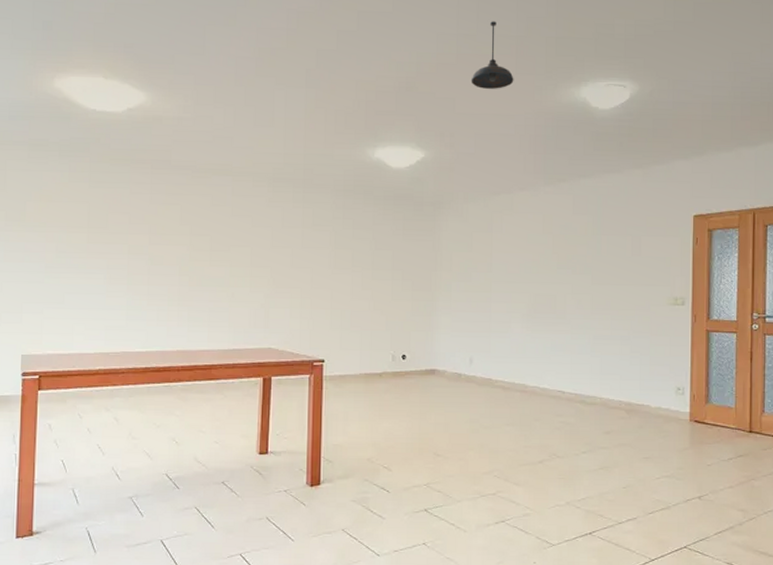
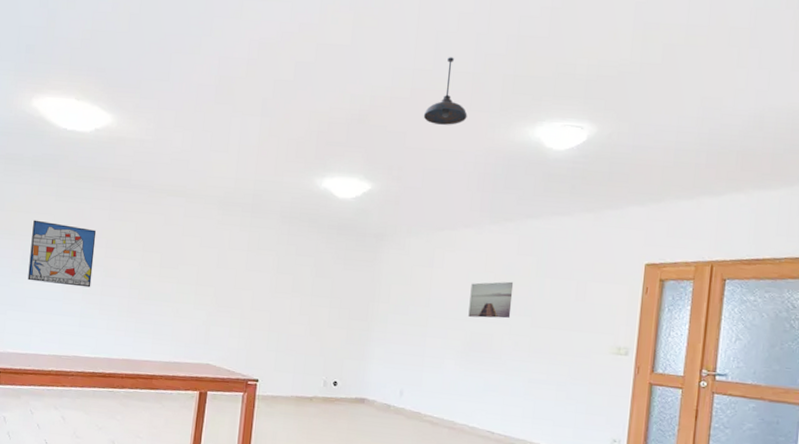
wall art: none [64,209,138,278] -> present [27,220,97,288]
wall art: none [531,241,572,279] -> present [468,281,514,319]

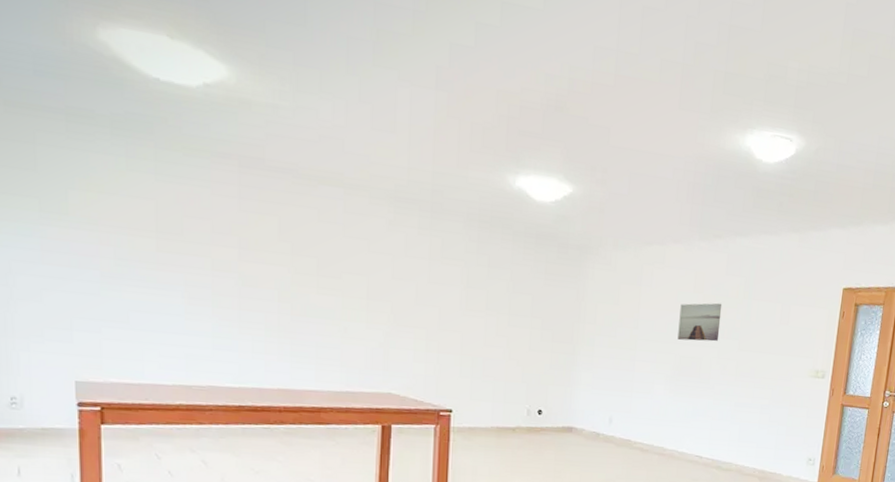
wall art: present [27,220,97,288] -> none [125,205,223,300]
pendant light: present [423,57,468,125] -> none [629,40,677,124]

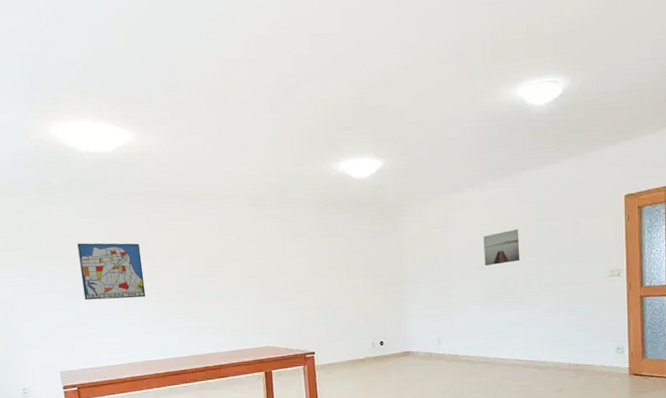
wall art: none [125,205,223,300] -> present [77,243,146,301]

